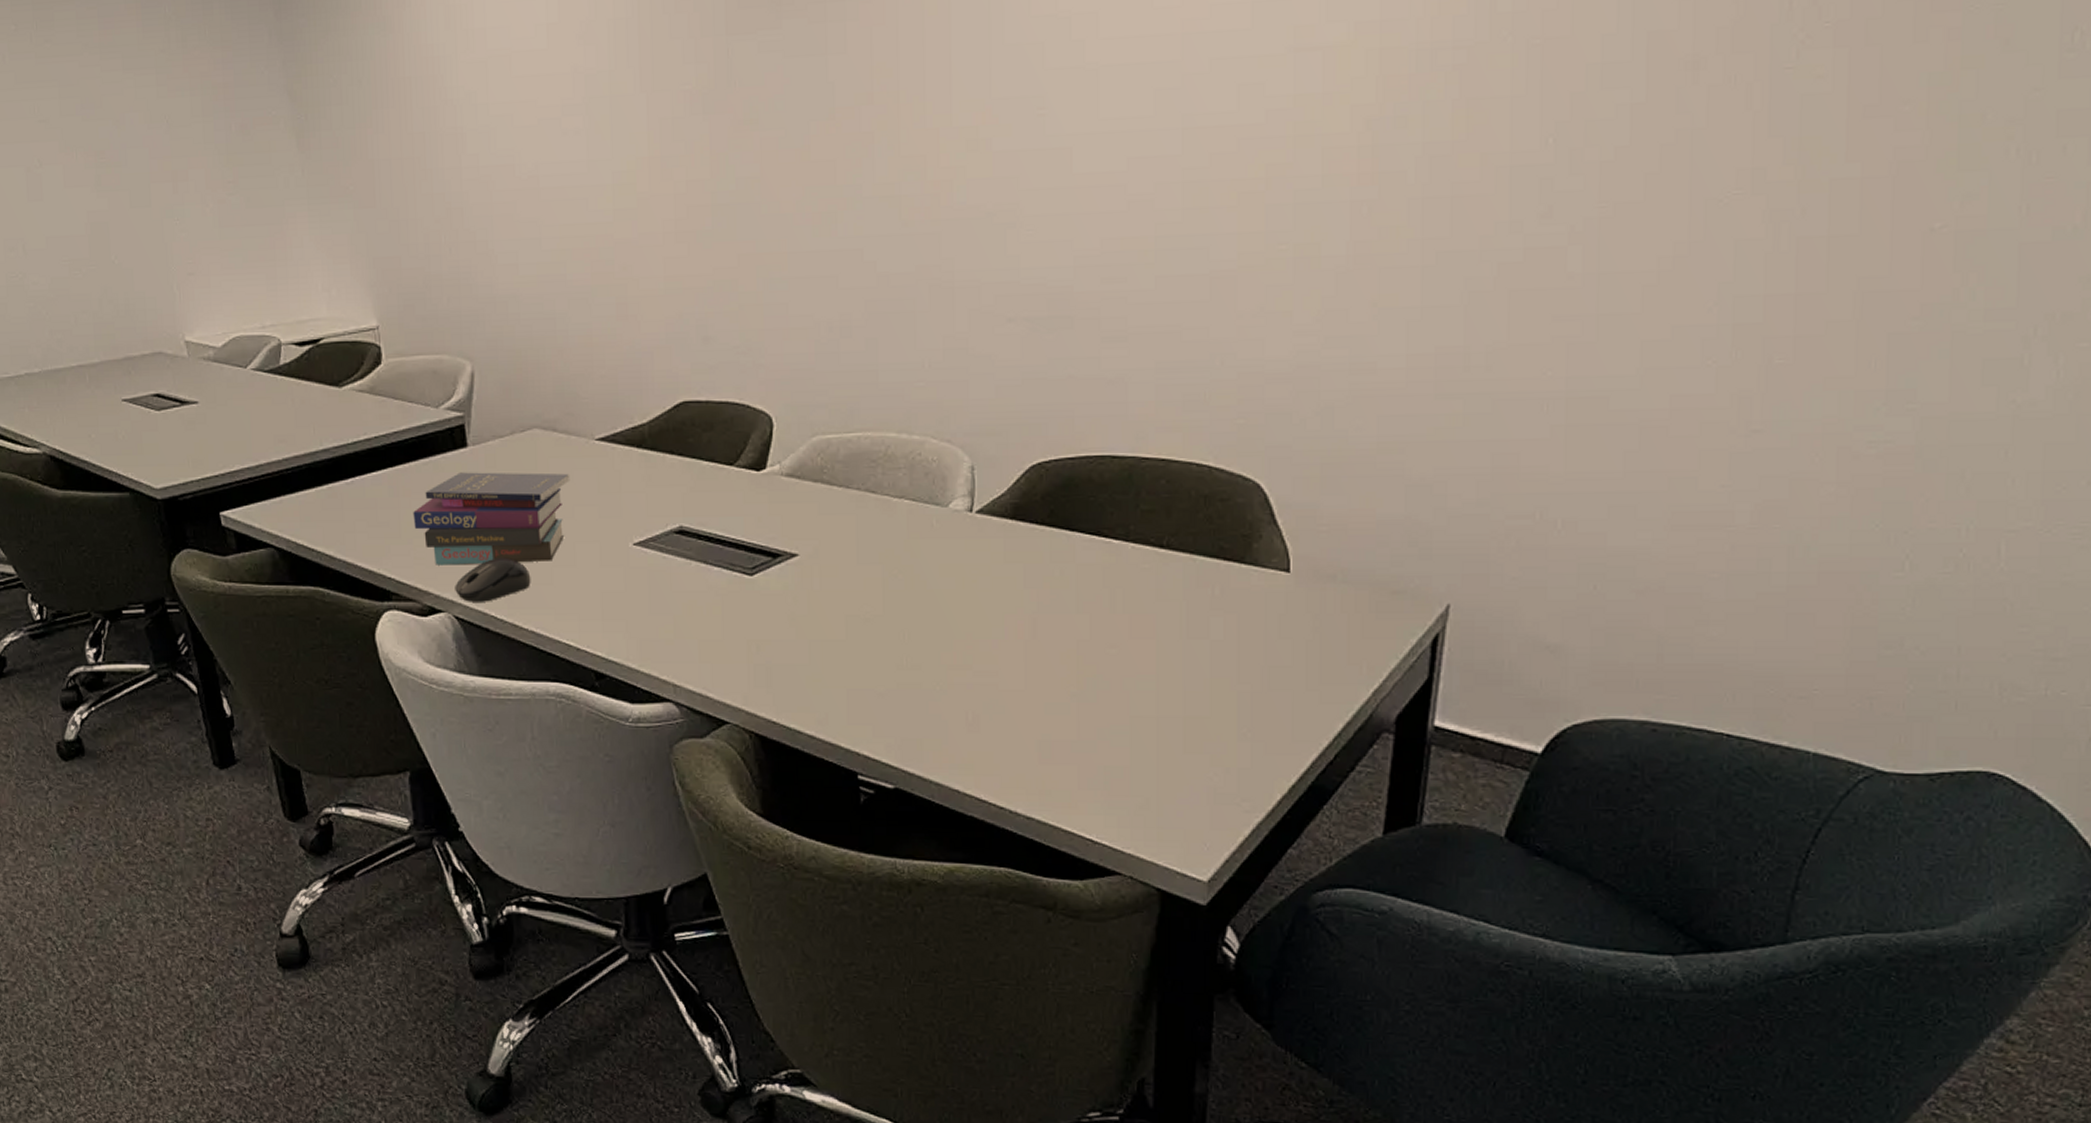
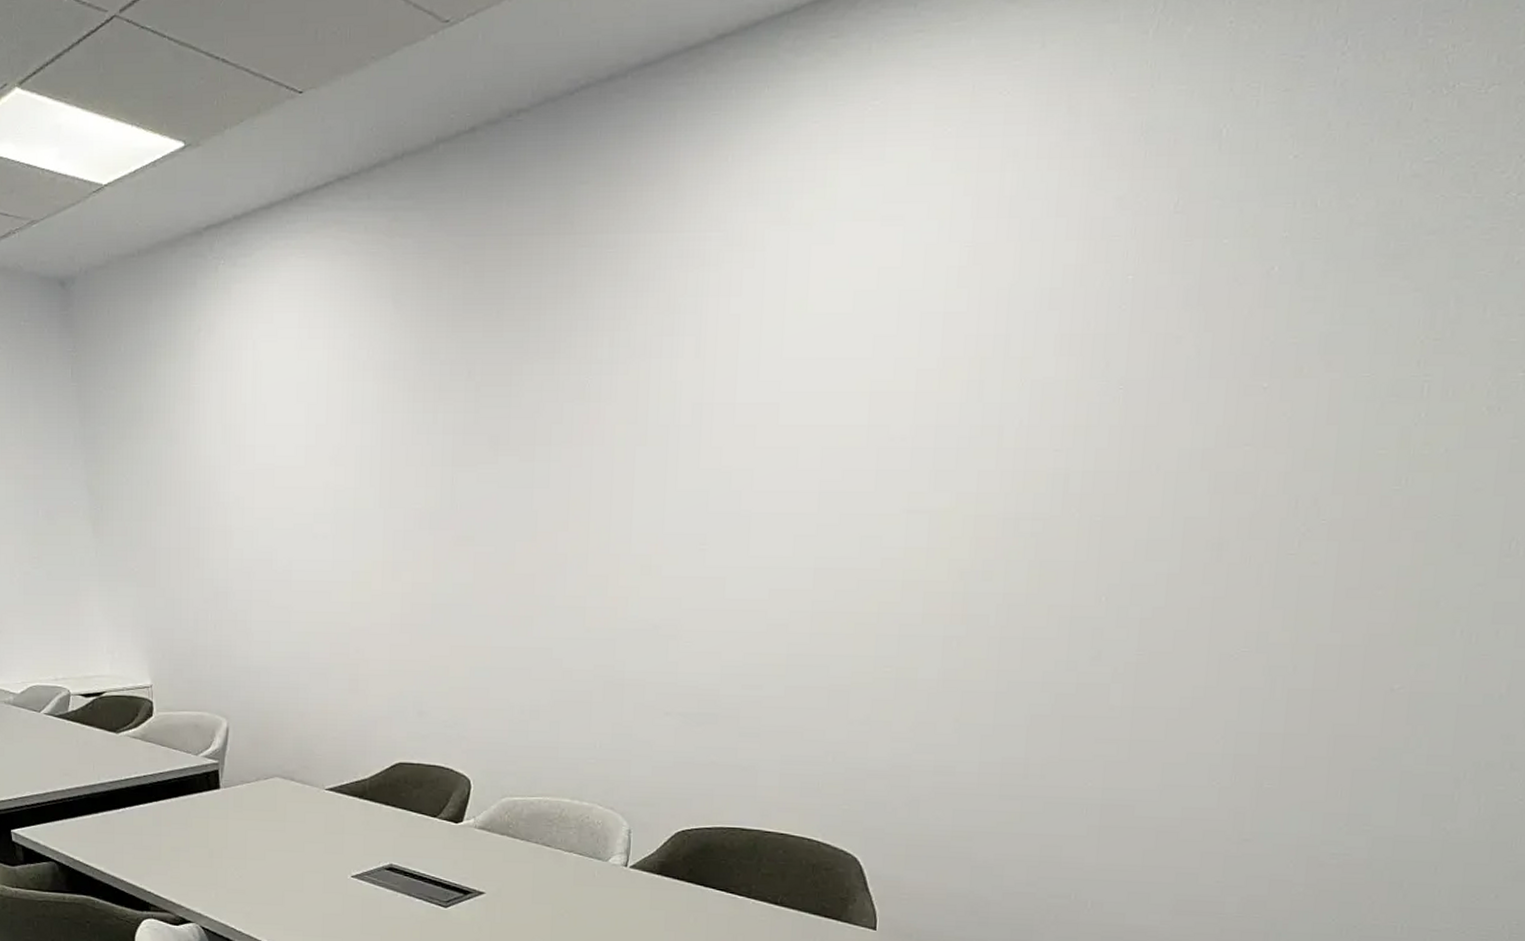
books: present [413,472,570,565] -> none [172,809,303,886]
computer mouse: present [455,557,531,602] -> none [203,880,266,917]

